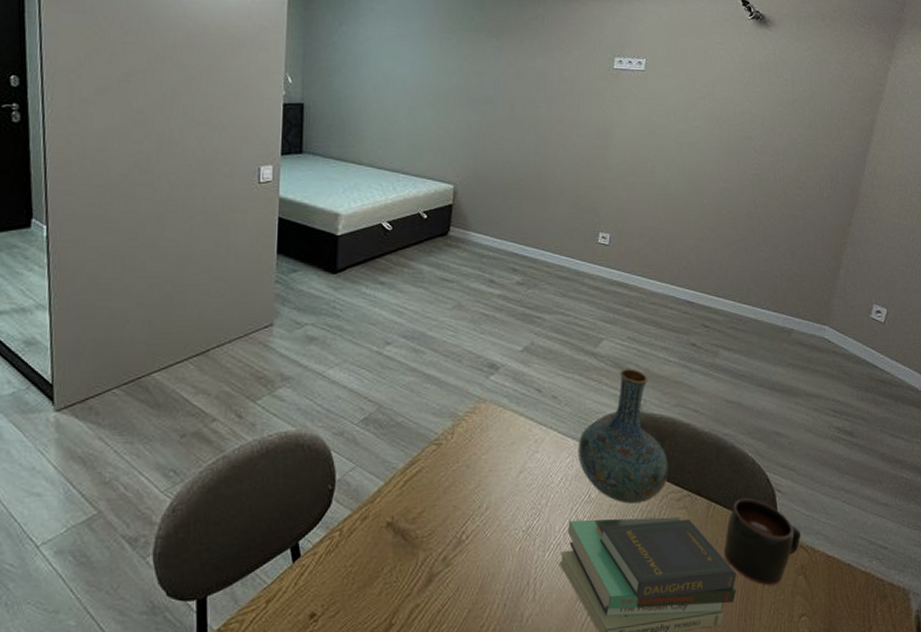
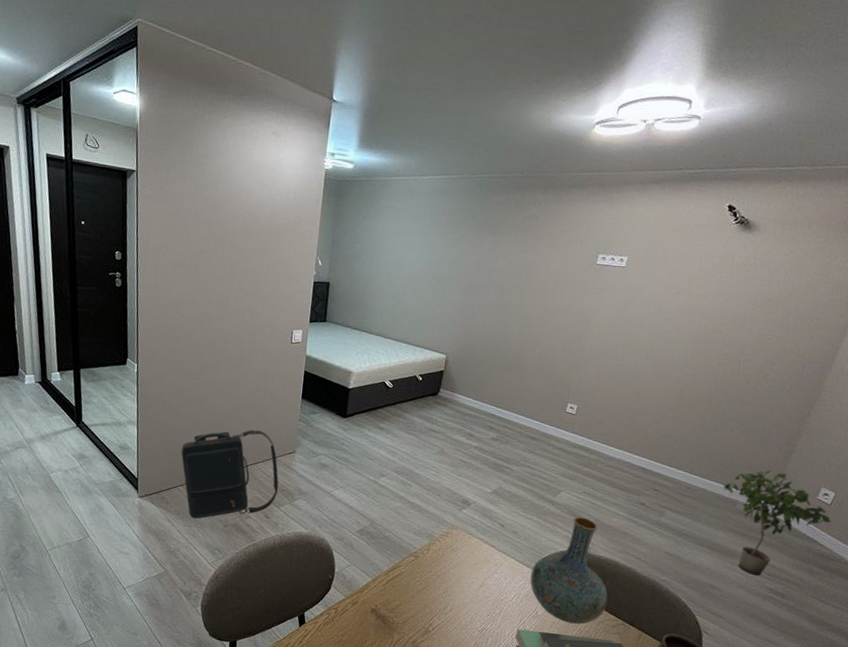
backpack: none [114,300,254,432] -> present [181,429,279,519]
potted plant: none [775,290,887,414] -> present [723,470,831,575]

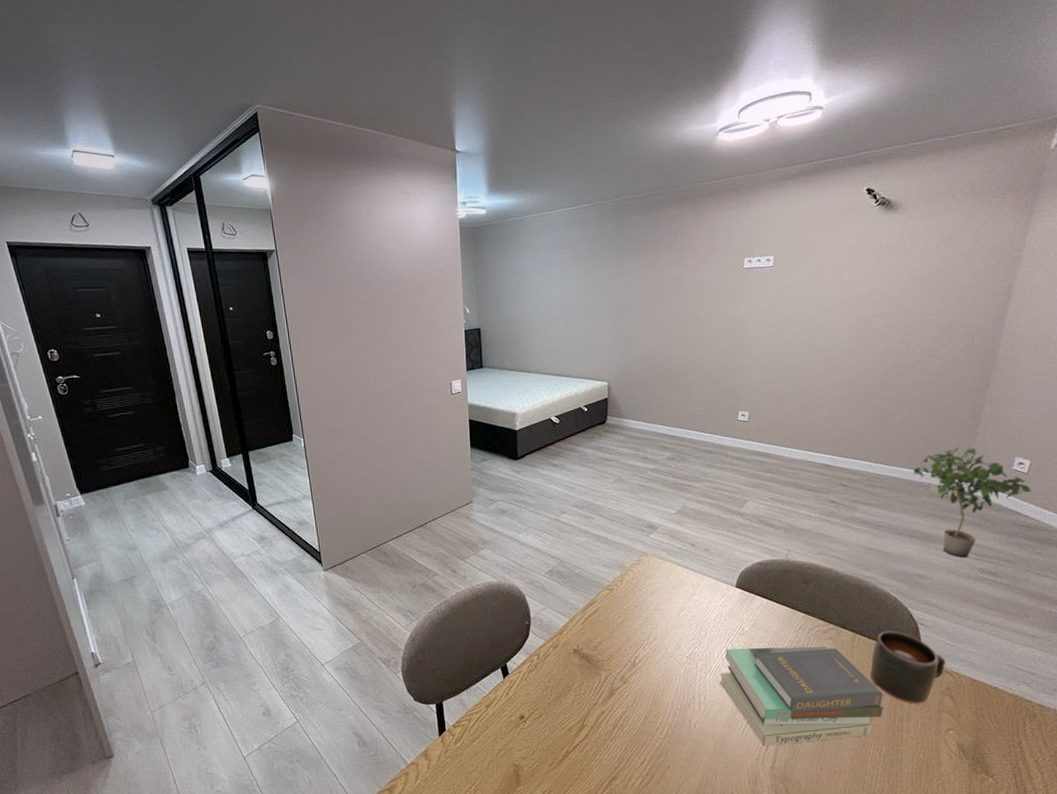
backpack: present [181,429,279,519] -> none [358,485,462,584]
vase: present [530,516,609,624] -> none [730,524,815,635]

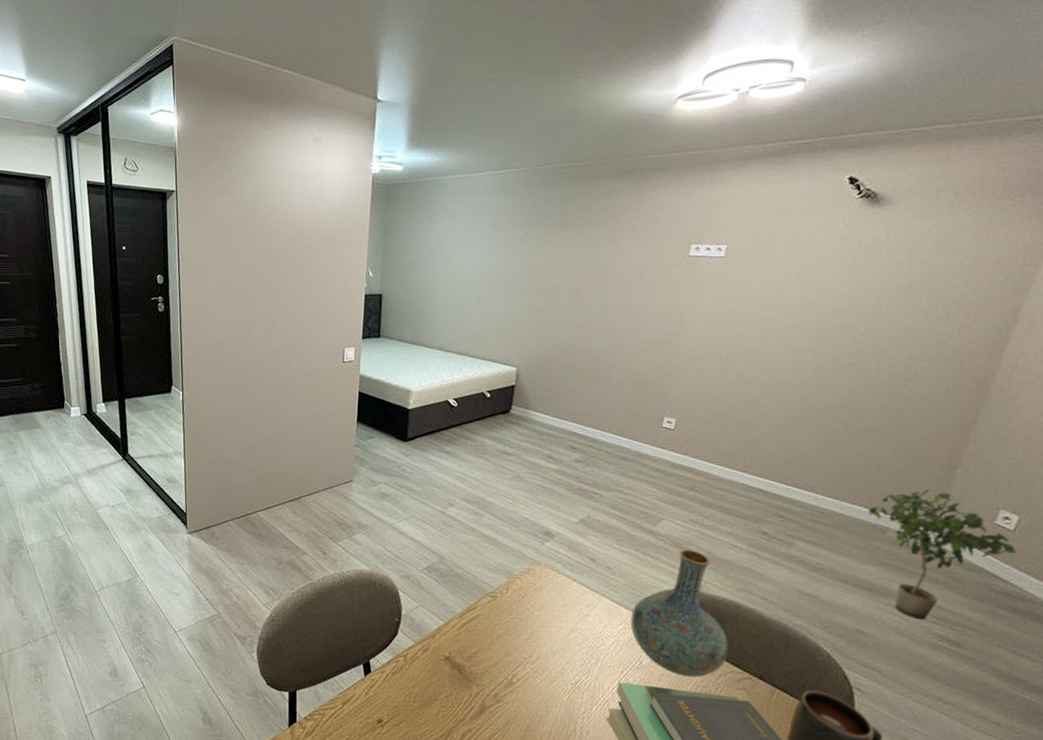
vase: none [730,524,815,635] -> present [630,549,730,678]

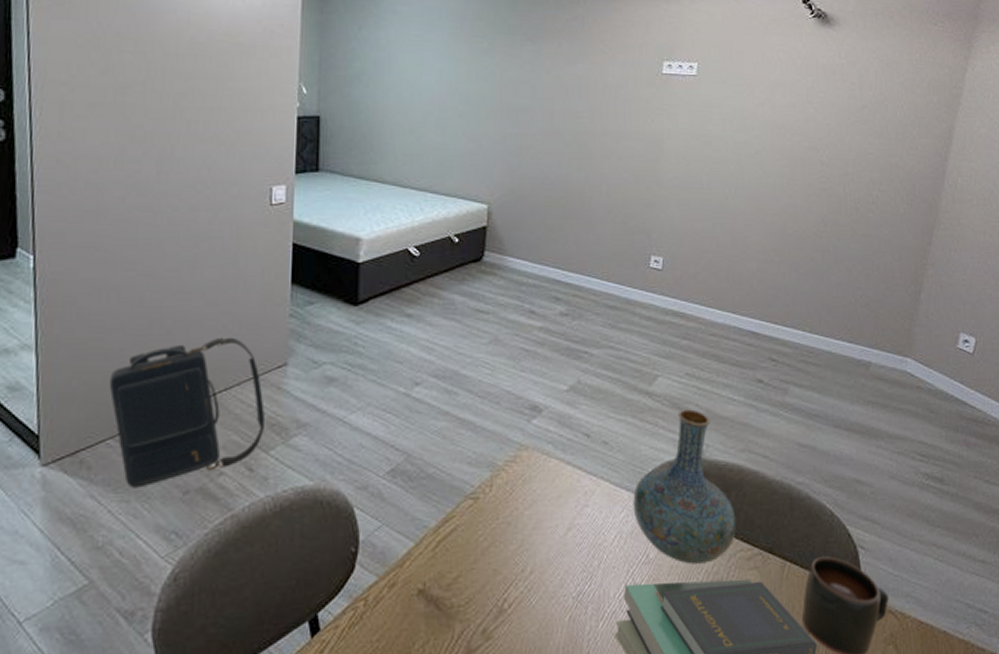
backpack: none [230,457,336,556] -> present [109,337,266,488]
potted plant: present [867,489,1017,619] -> none [850,317,978,458]

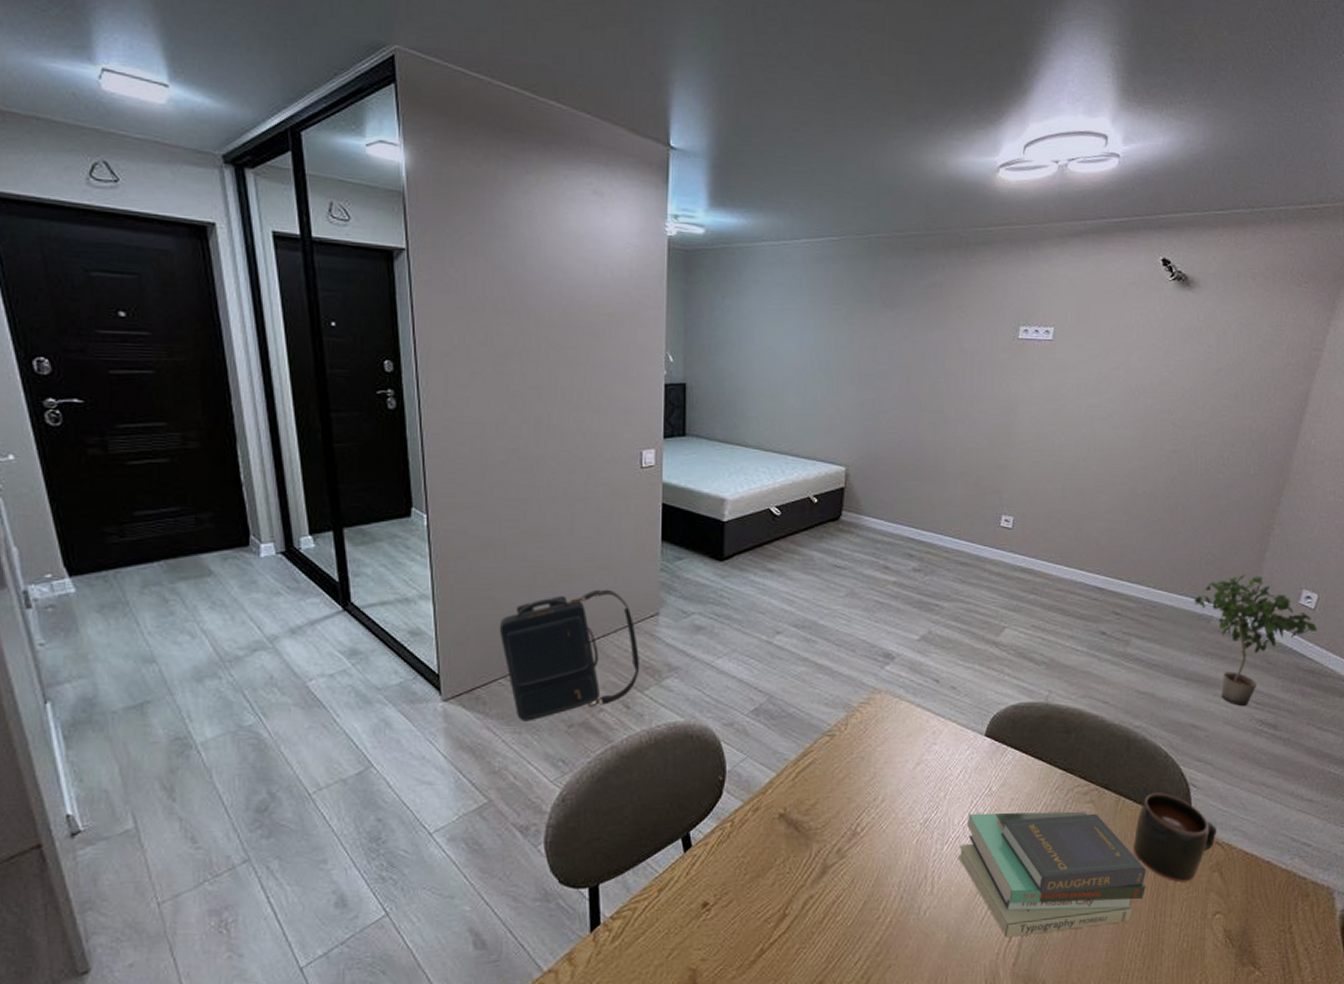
vase: present [633,409,738,564] -> none [978,658,1076,797]
potted plant: none [850,317,978,458] -> present [1193,574,1318,706]

